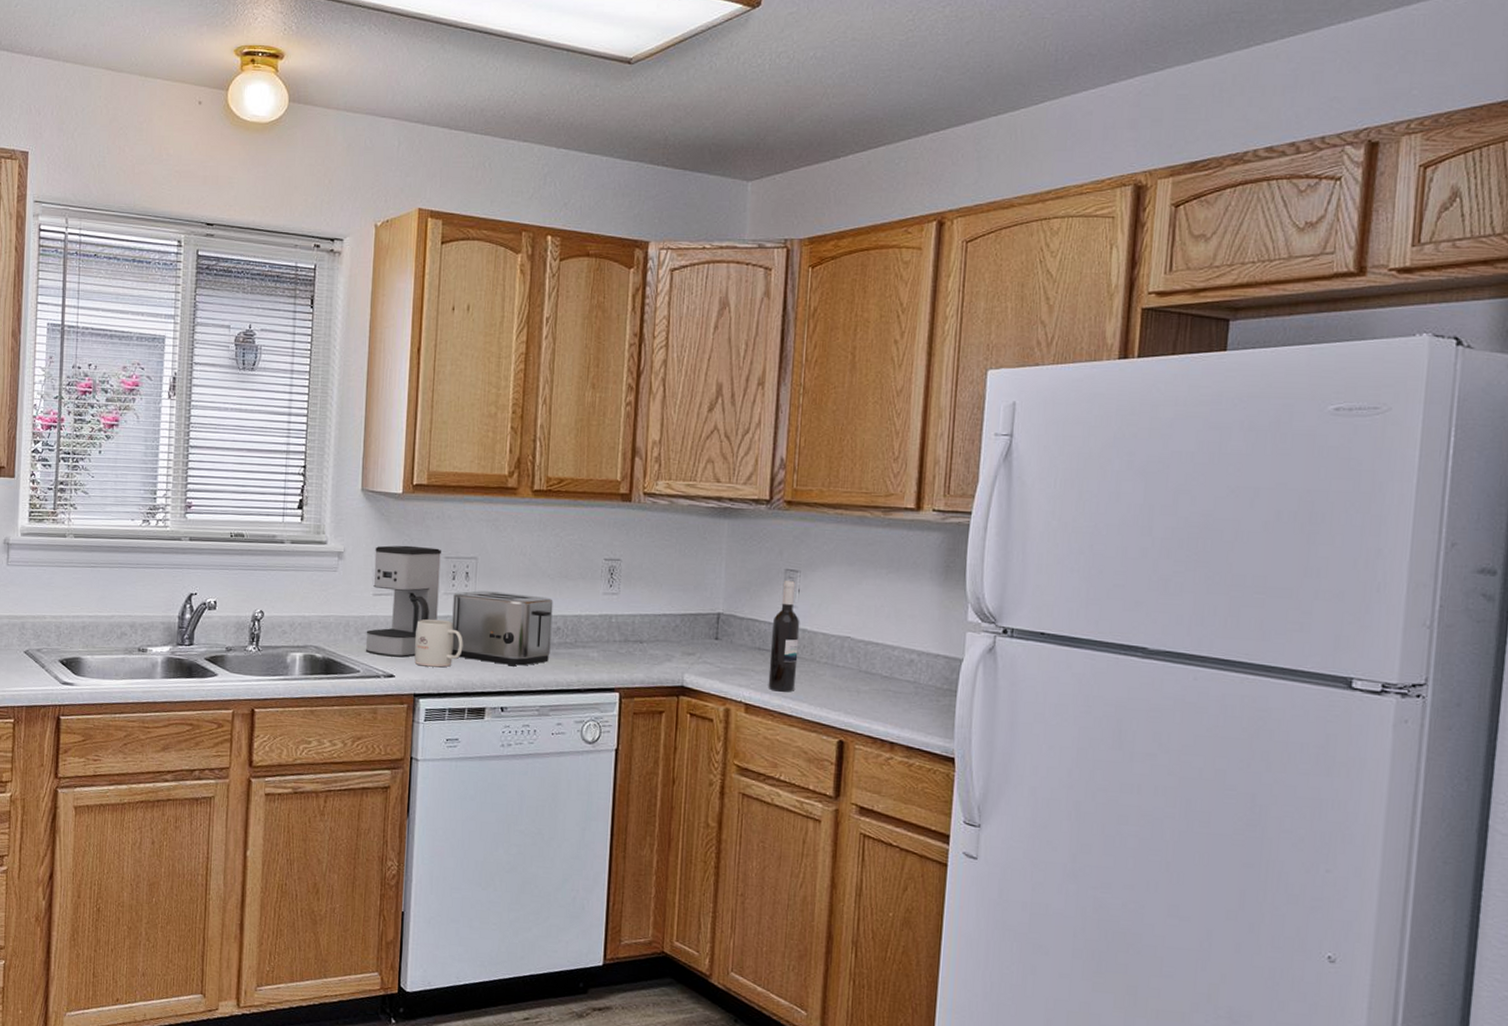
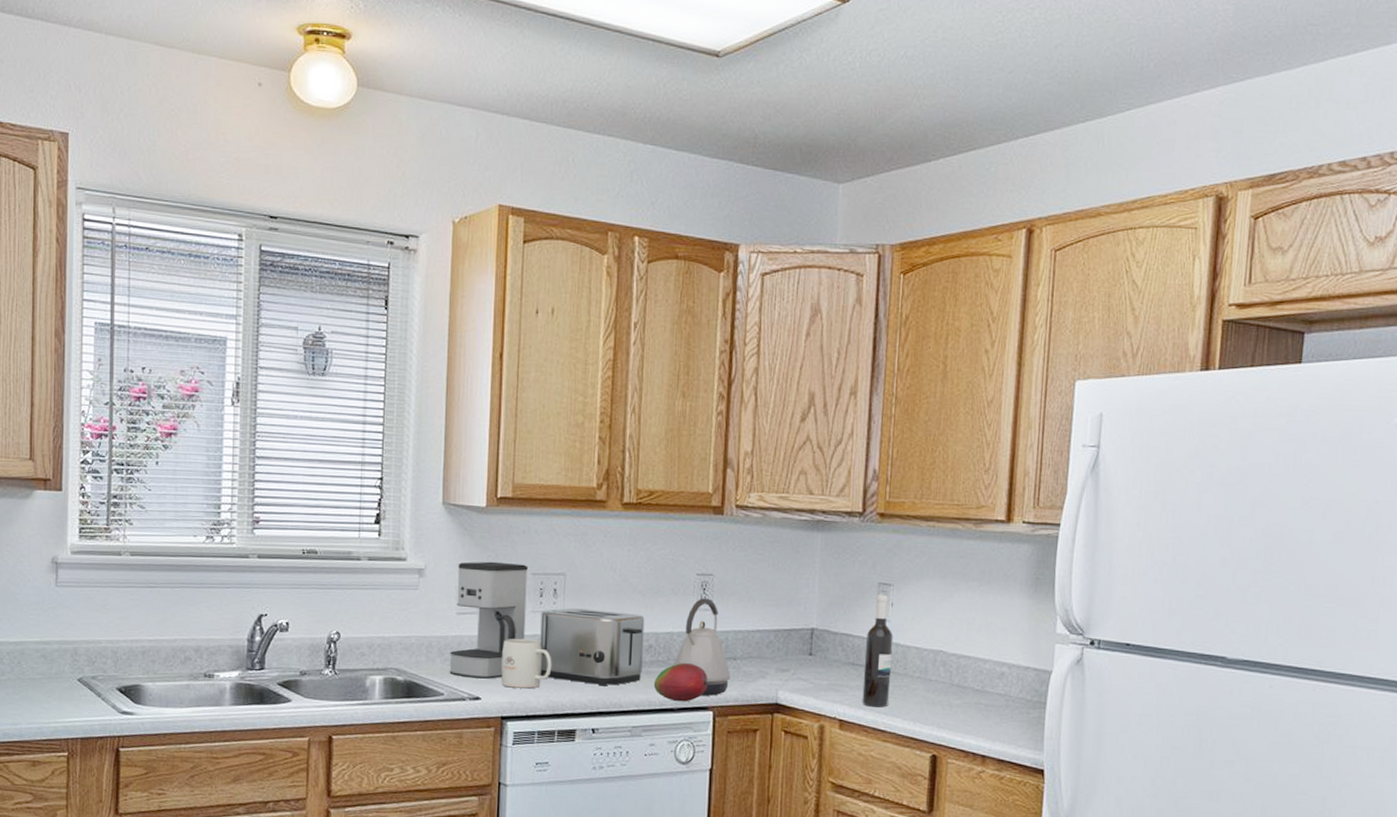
fruit: none [561,645,615,683] -> present [653,663,708,702]
kettle: none [580,582,637,678] -> present [672,598,731,696]

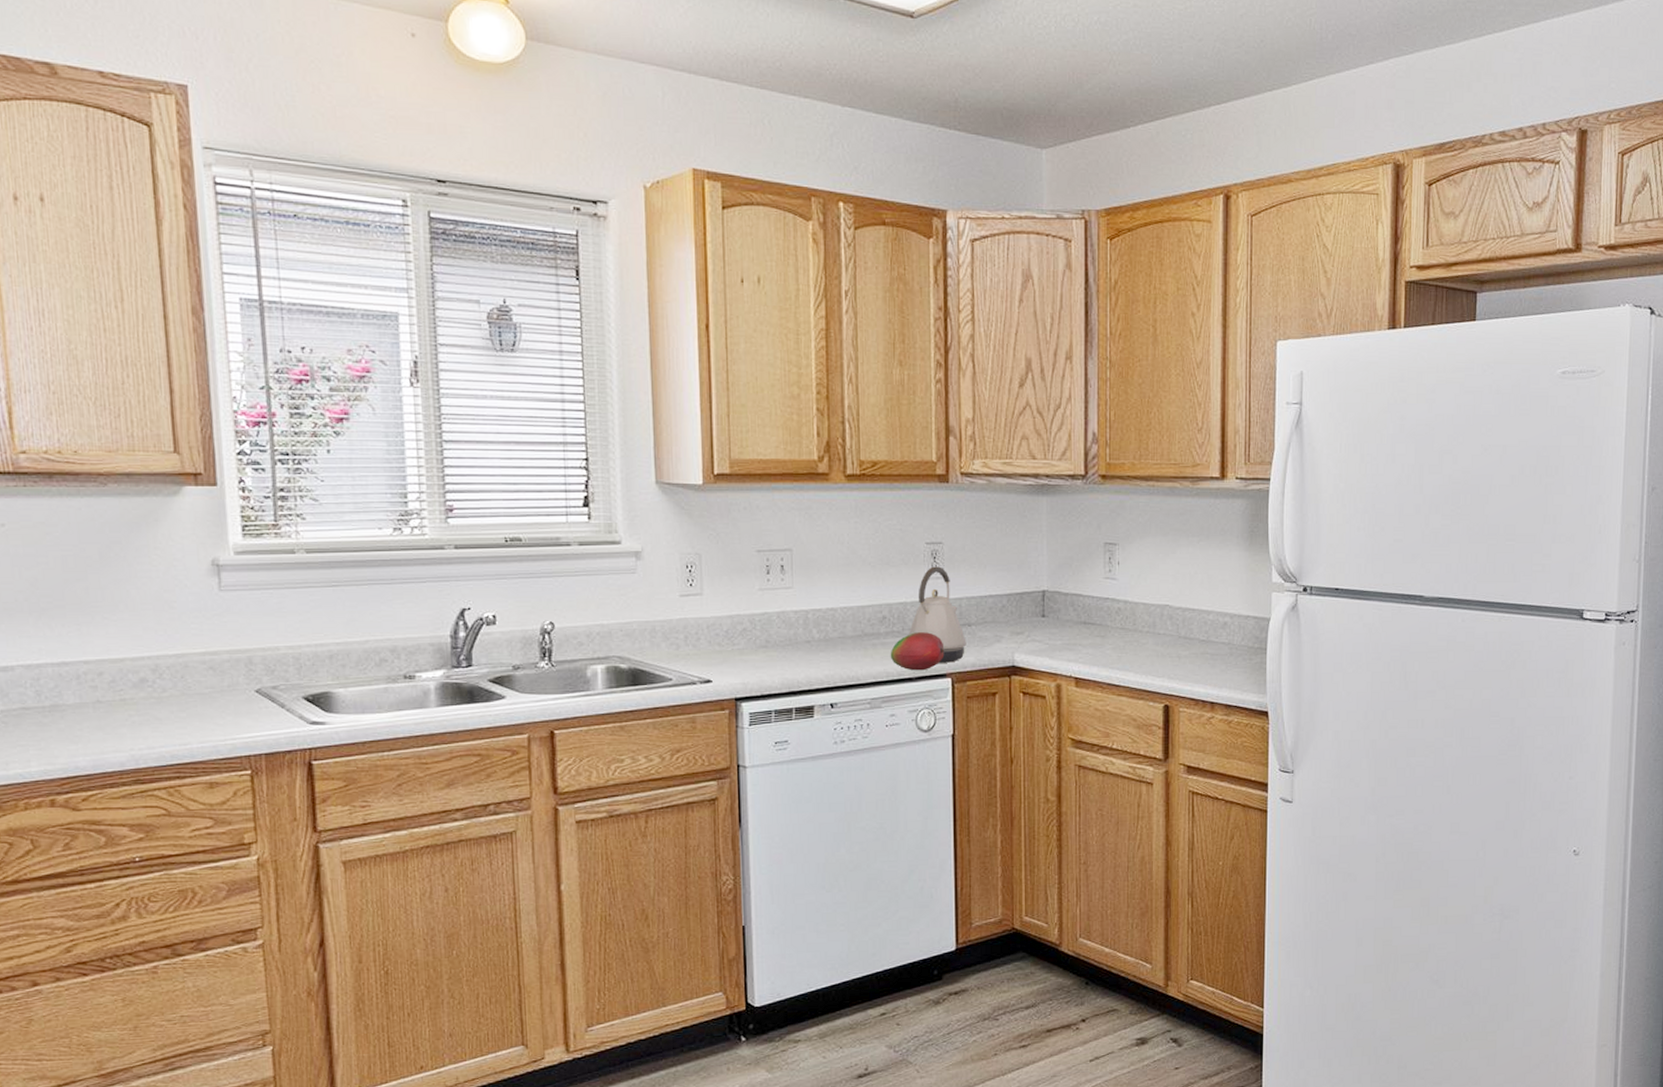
coffee maker: present [449,561,528,679] -> none [675,540,754,661]
mug: present [501,638,552,689] -> none [730,617,785,668]
toaster: present [539,608,645,686] -> none [768,584,878,660]
wine bottle: present [862,595,894,708] -> none [1095,554,1122,663]

